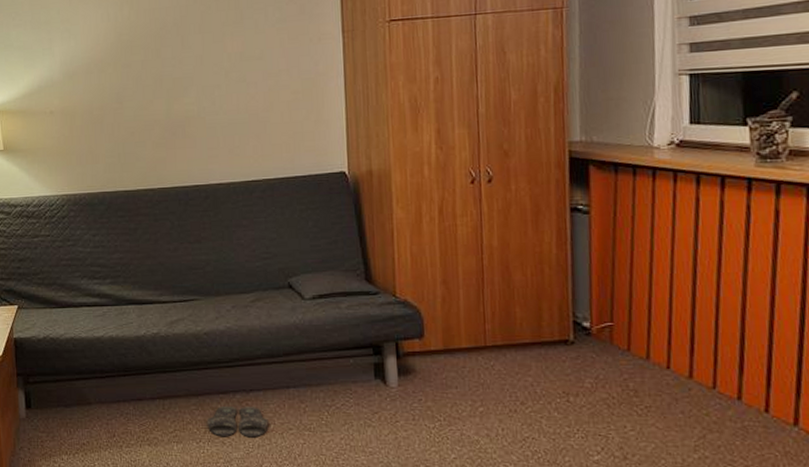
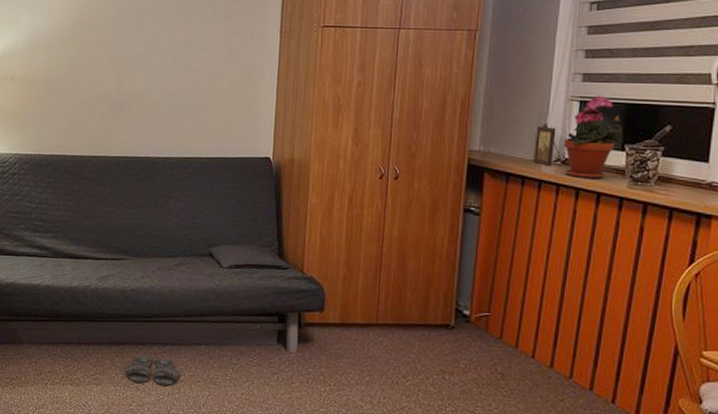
photo frame: none [642,102,679,152] -> present [533,122,564,167]
potted plant: none [675,66,742,162] -> present [563,95,623,179]

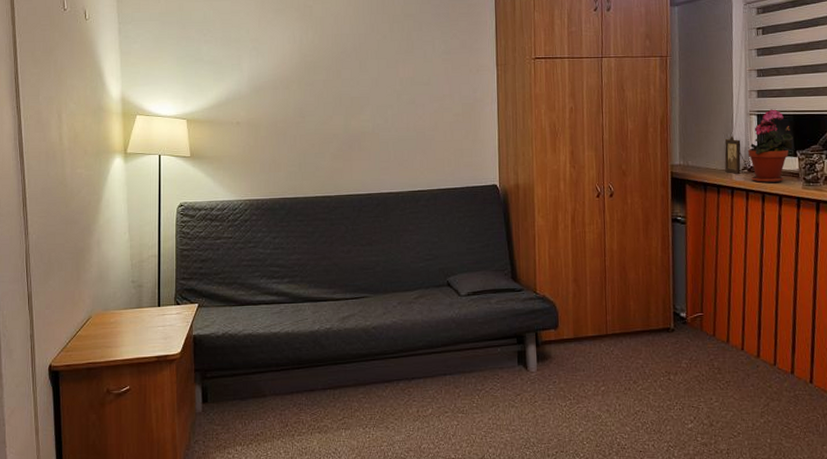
slippers: present [125,355,180,387] -> none [374,393,427,422]

